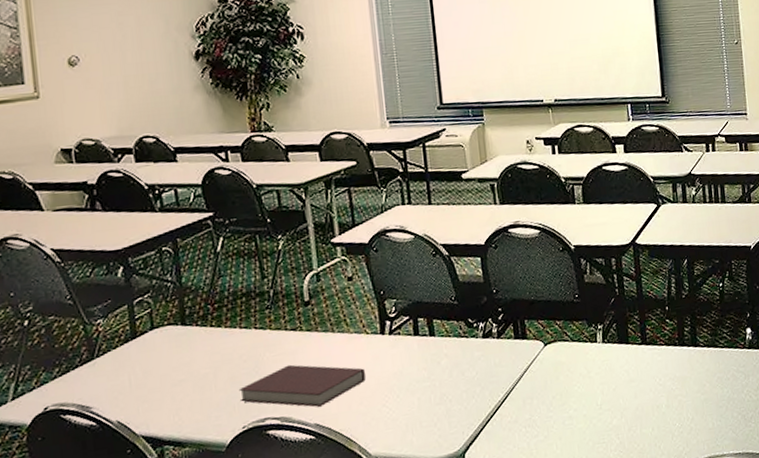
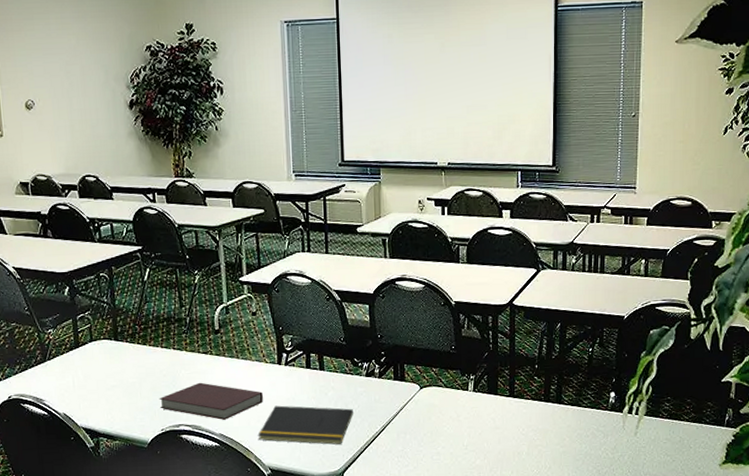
notepad: none [361,377,472,427] -> present [257,405,353,445]

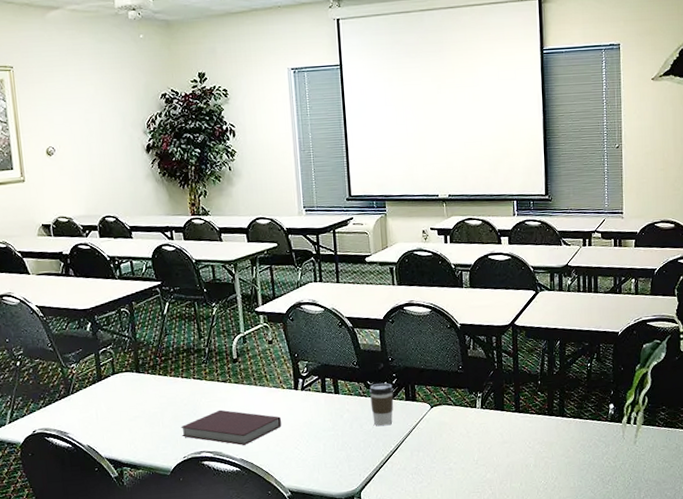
notepad: present [257,405,353,445] -> none [277,429,368,465]
coffee cup: none [355,361,382,406] -> present [368,383,394,427]

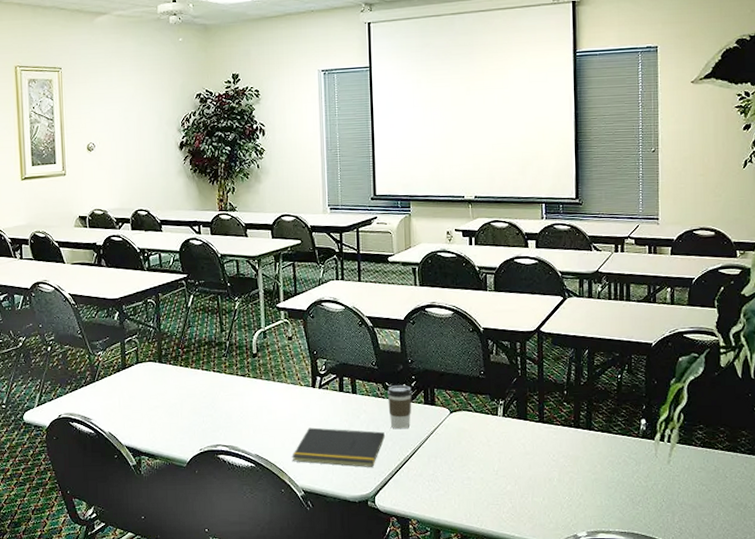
notebook: present [180,409,281,445] -> none [198,404,297,441]
notepad: none [277,429,368,465] -> present [292,427,385,467]

